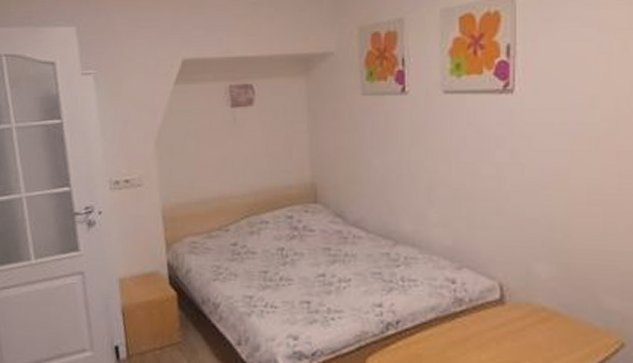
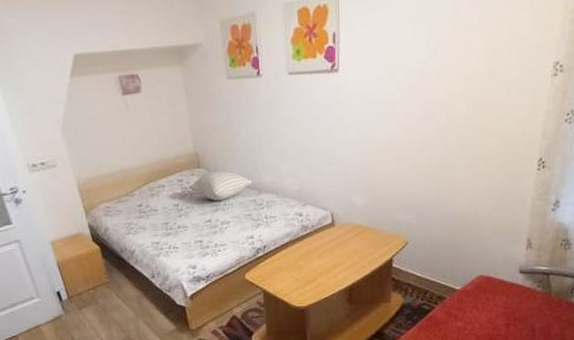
pillow: none [300,208,386,249] -> present [189,170,252,200]

